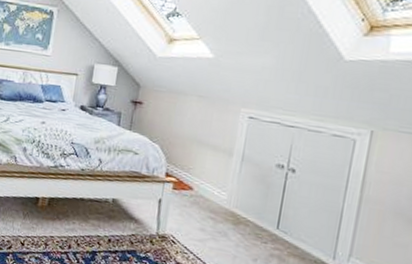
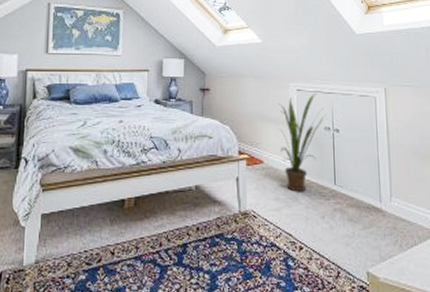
house plant: none [215,123,283,229] -> present [277,92,327,192]

